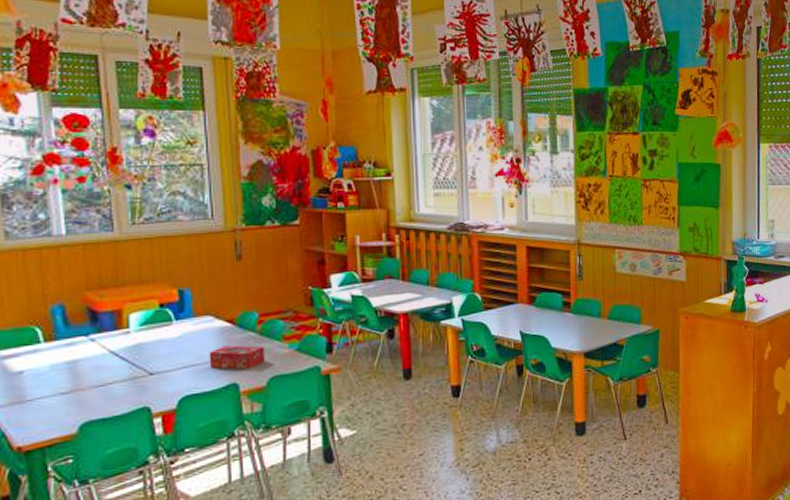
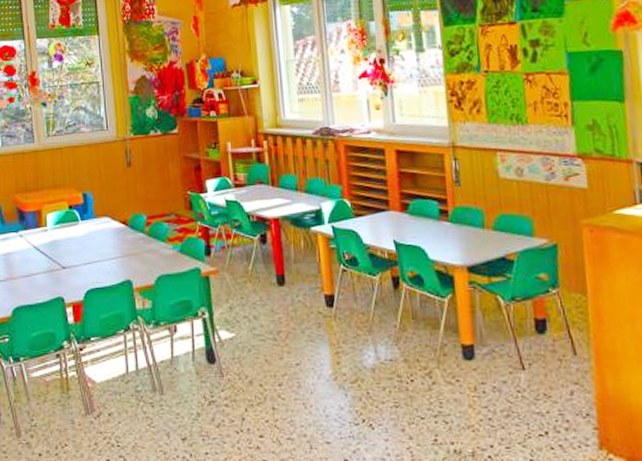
tissue box: present [209,345,265,369] -> none [107,245,153,267]

